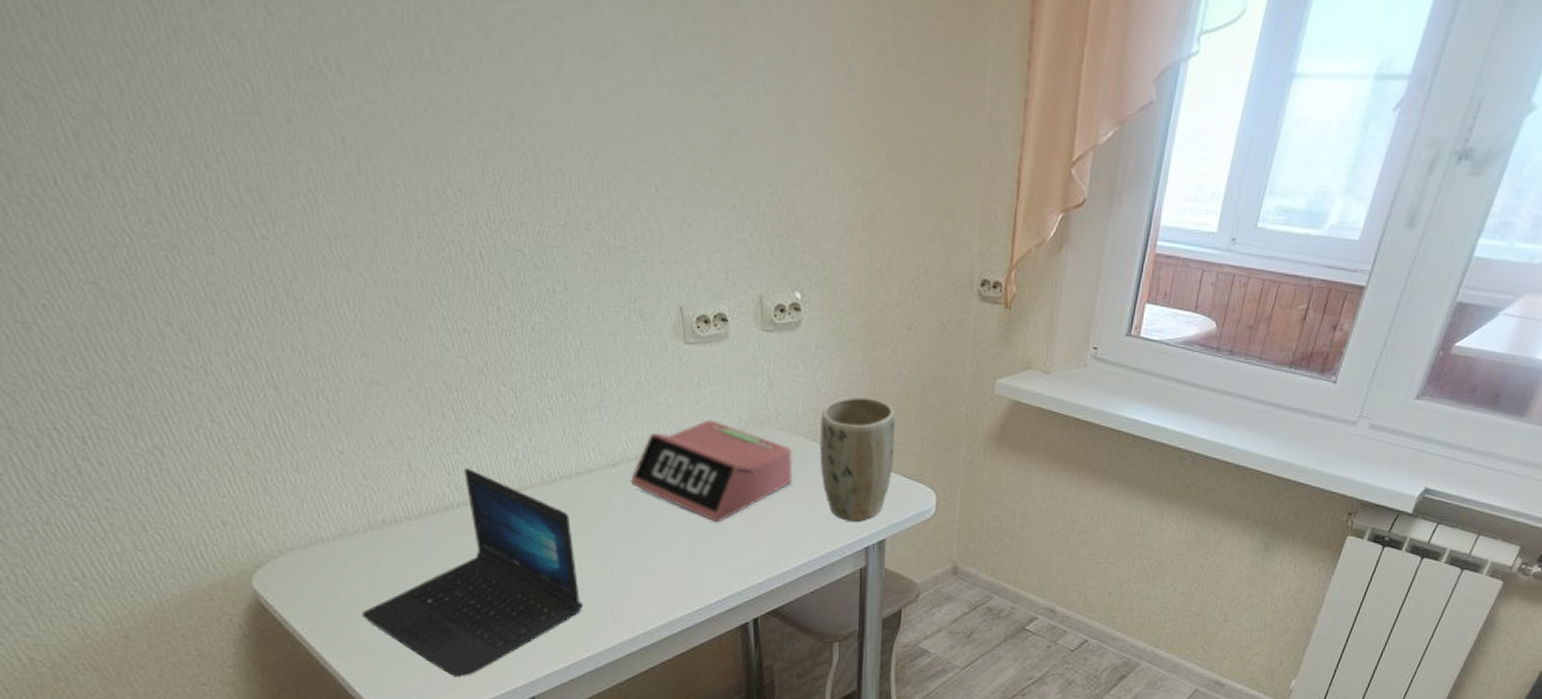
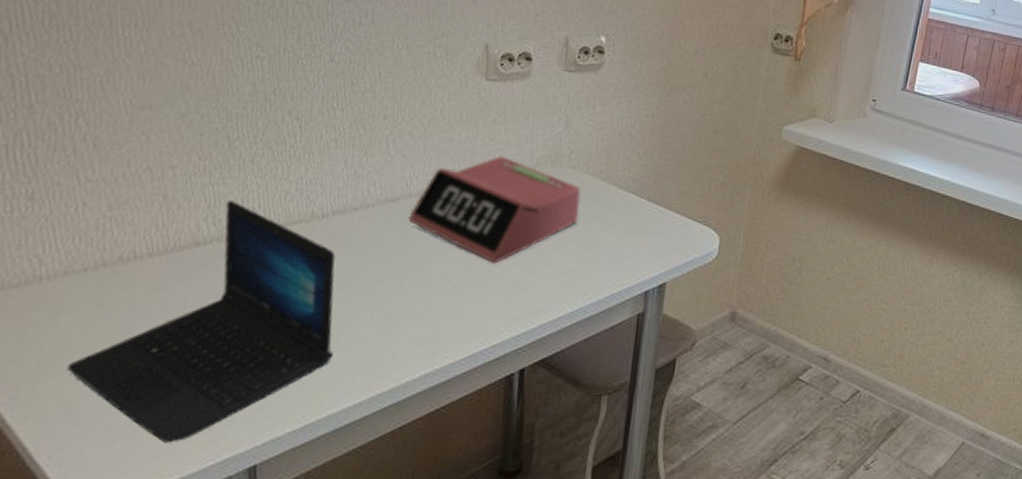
plant pot: present [819,397,895,522] -> none [607,138,686,264]

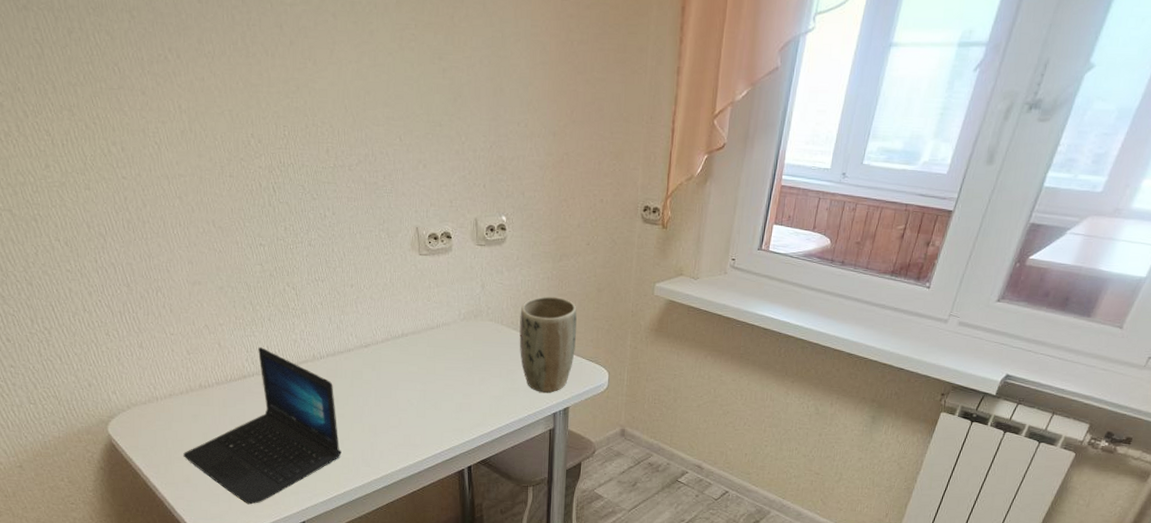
alarm clock: present [408,156,581,264] -> none [378,312,499,392]
plant pot: none [607,138,686,264] -> present [519,296,577,393]

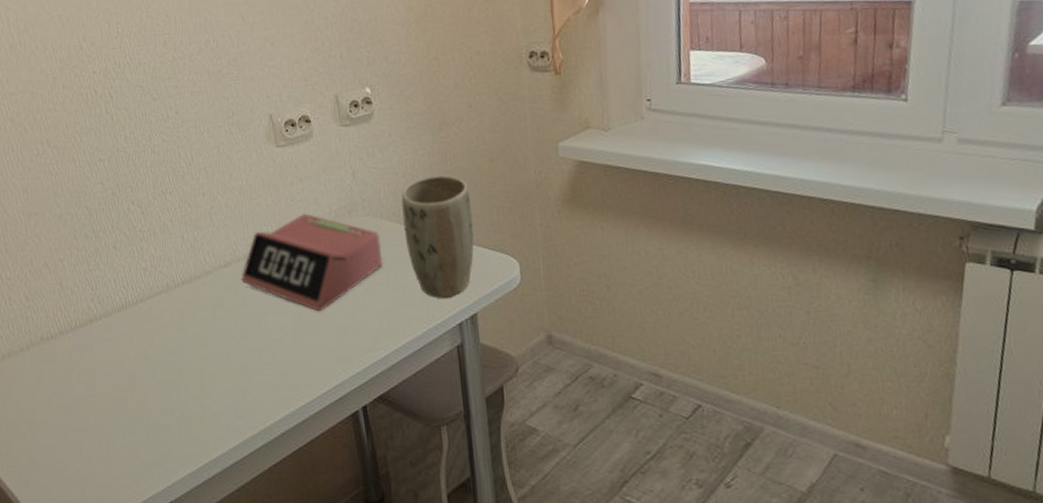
laptop: present [183,347,342,505] -> none [26,282,209,486]
alarm clock: none [378,312,499,392] -> present [241,213,382,312]

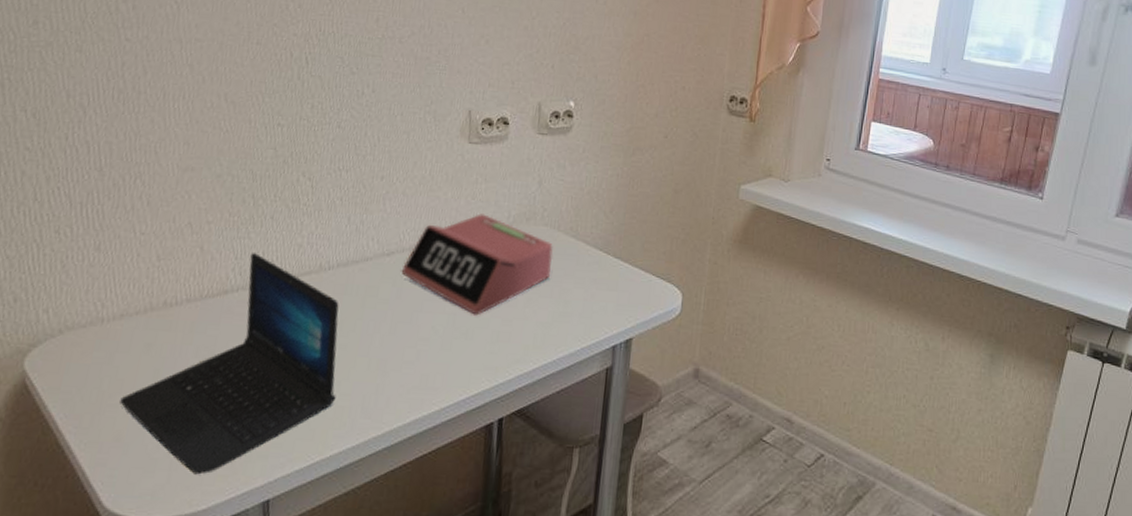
laptop: none [26,282,209,486] -> present [120,253,339,475]
plant pot: present [401,175,474,298] -> none [577,197,649,319]

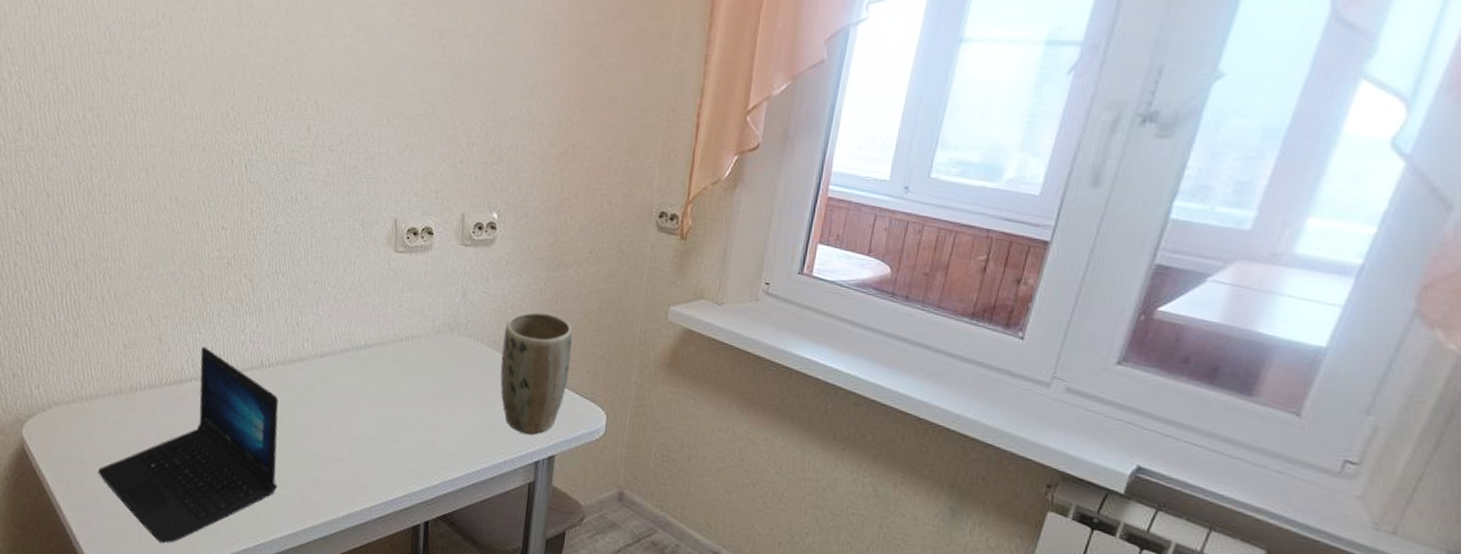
alarm clock: present [401,213,553,316] -> none [333,321,477,421]
plant pot: none [577,197,649,319] -> present [500,311,573,435]

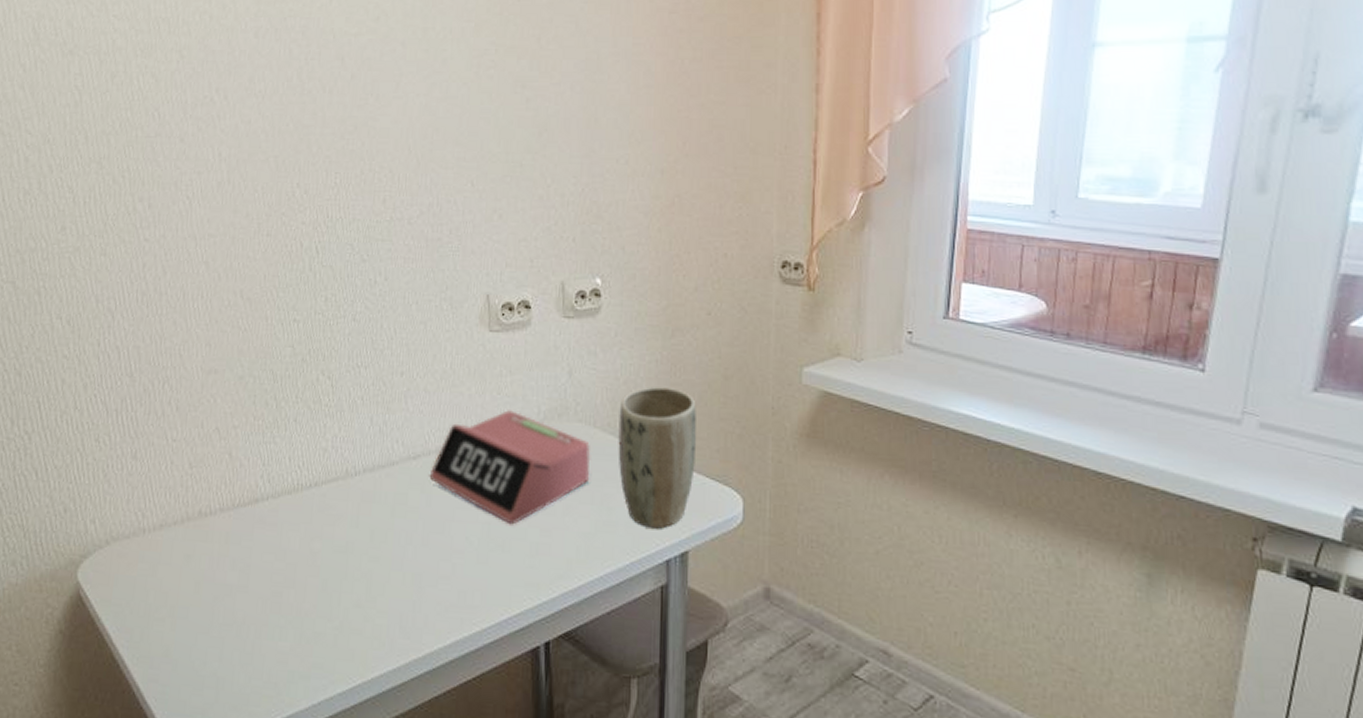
laptop: present [98,347,279,544] -> none [166,459,373,695]
alarm clock: none [333,321,477,421] -> present [429,410,591,525]

